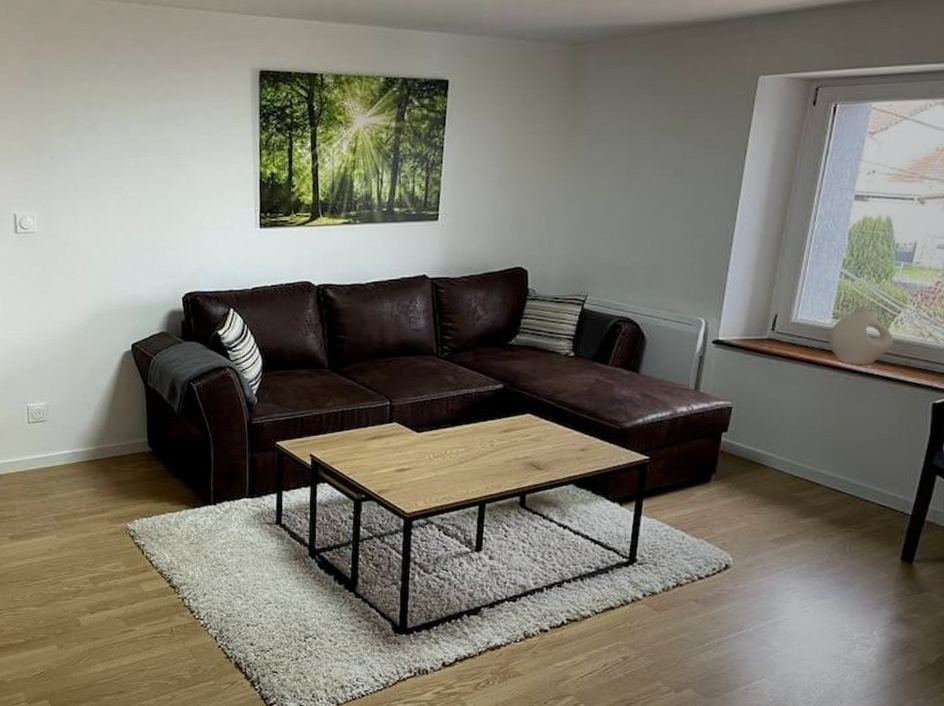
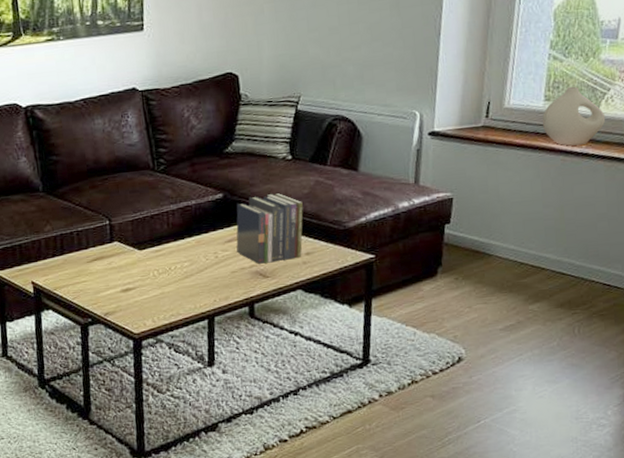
books: none [511,389,581,456] -> present [236,193,303,264]

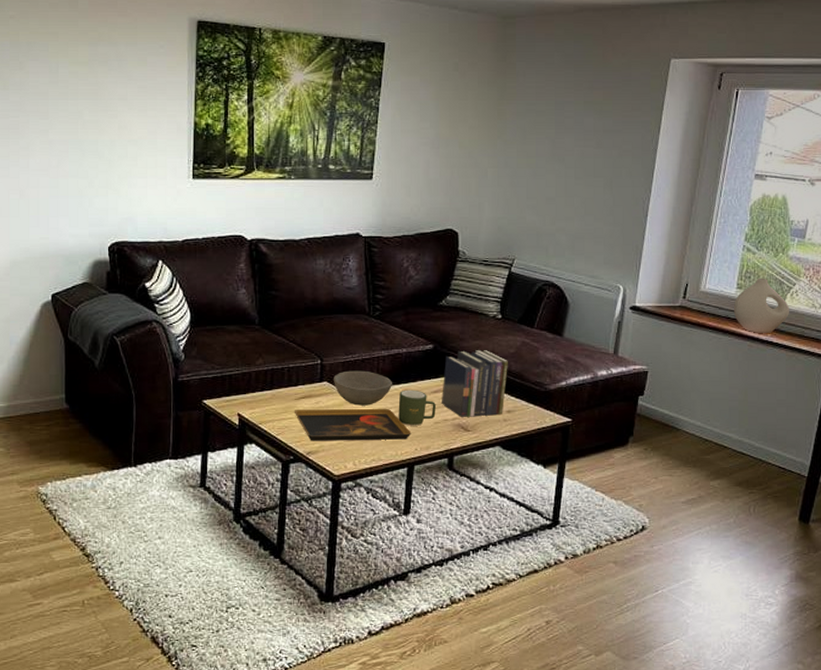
decorative tray: none [87,262,209,302] -> present [294,408,412,441]
bowl: none [124,226,185,263] -> present [334,370,393,406]
mug: none [192,241,232,278] -> present [398,389,436,426]

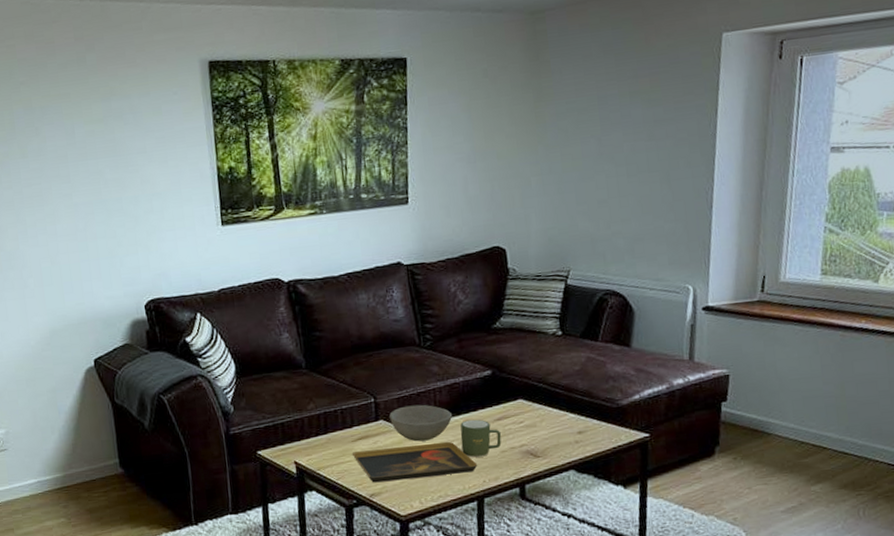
books: present [441,350,508,417] -> none [505,370,575,443]
vase: present [733,278,790,333] -> none [819,260,885,321]

